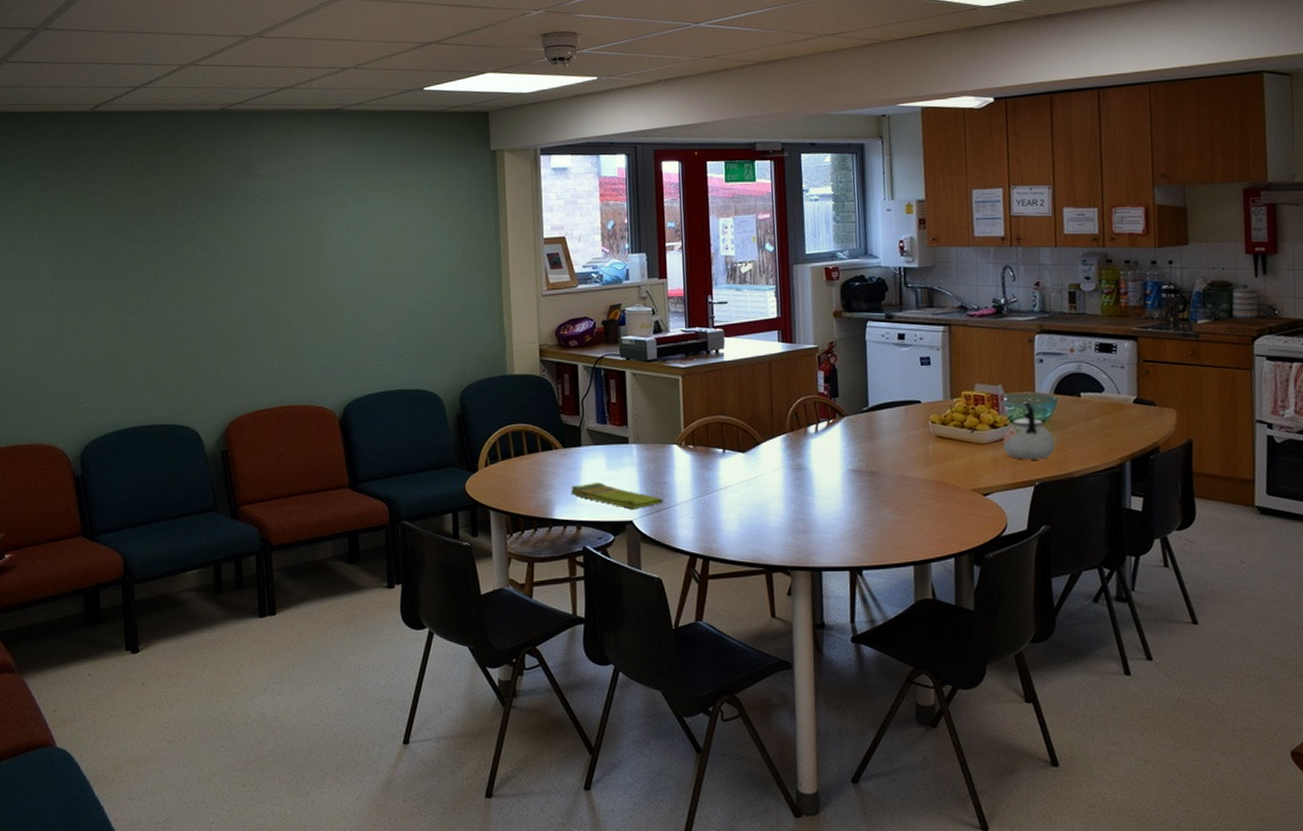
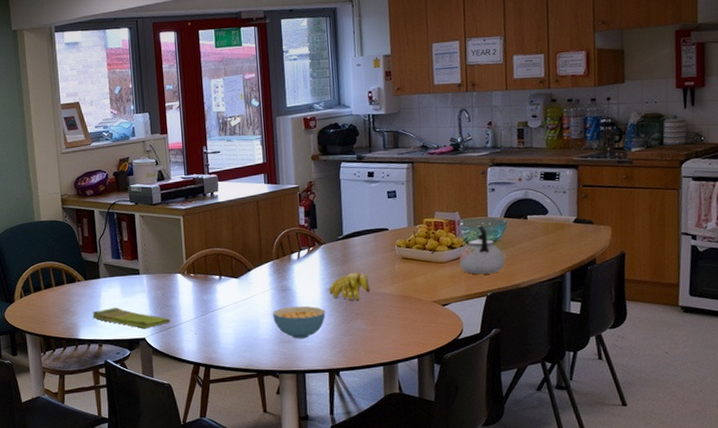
cereal bowl: none [785,489,847,529] -> present [273,305,326,339]
banana: none [851,451,900,485] -> present [329,272,371,301]

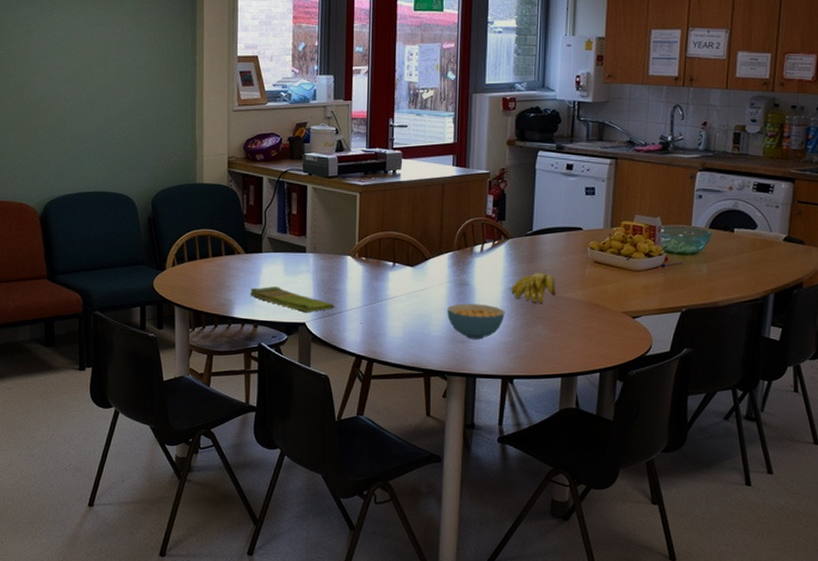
kettle: present [459,225,505,275] -> none [655,234,705,288]

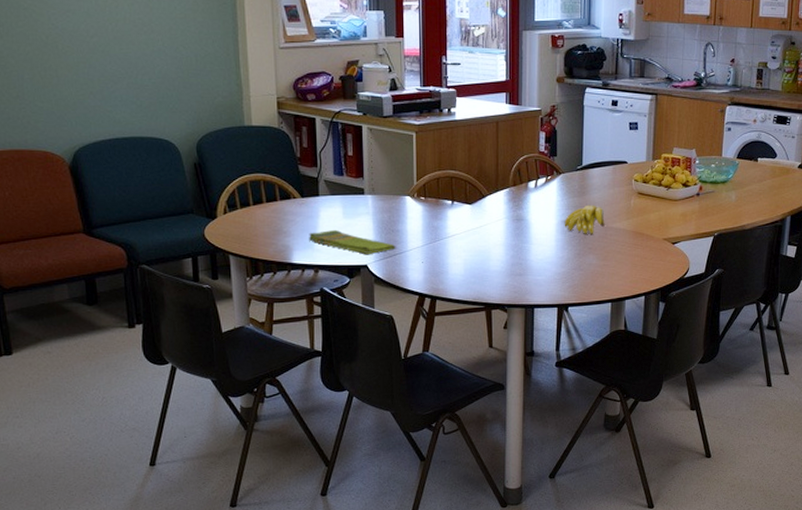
cereal bowl: present [447,303,505,340] -> none [505,237,559,272]

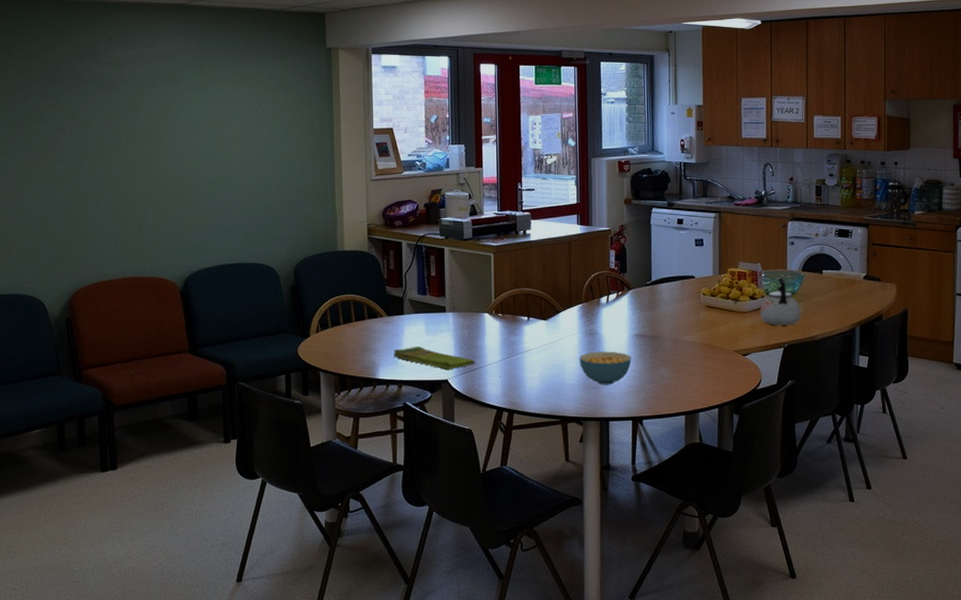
cereal bowl: none [505,237,559,272] -> present [579,351,632,385]
banana: present [564,205,605,234] -> none [636,318,676,347]
kettle: none [691,165,733,214] -> present [759,277,801,326]

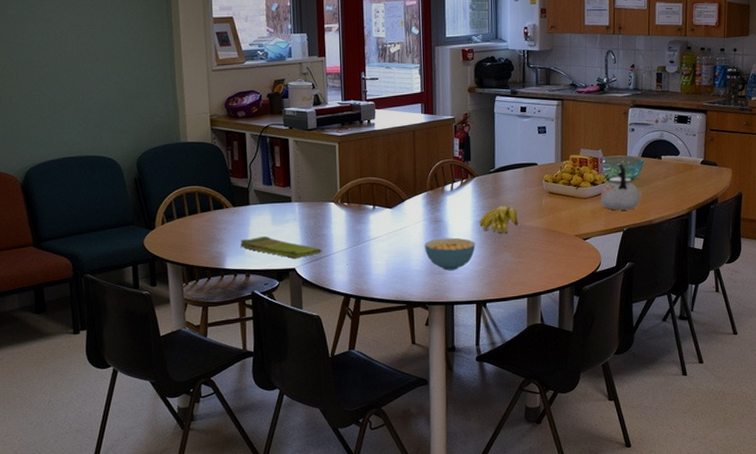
banana: none [636,318,676,347] -> present [479,205,519,233]

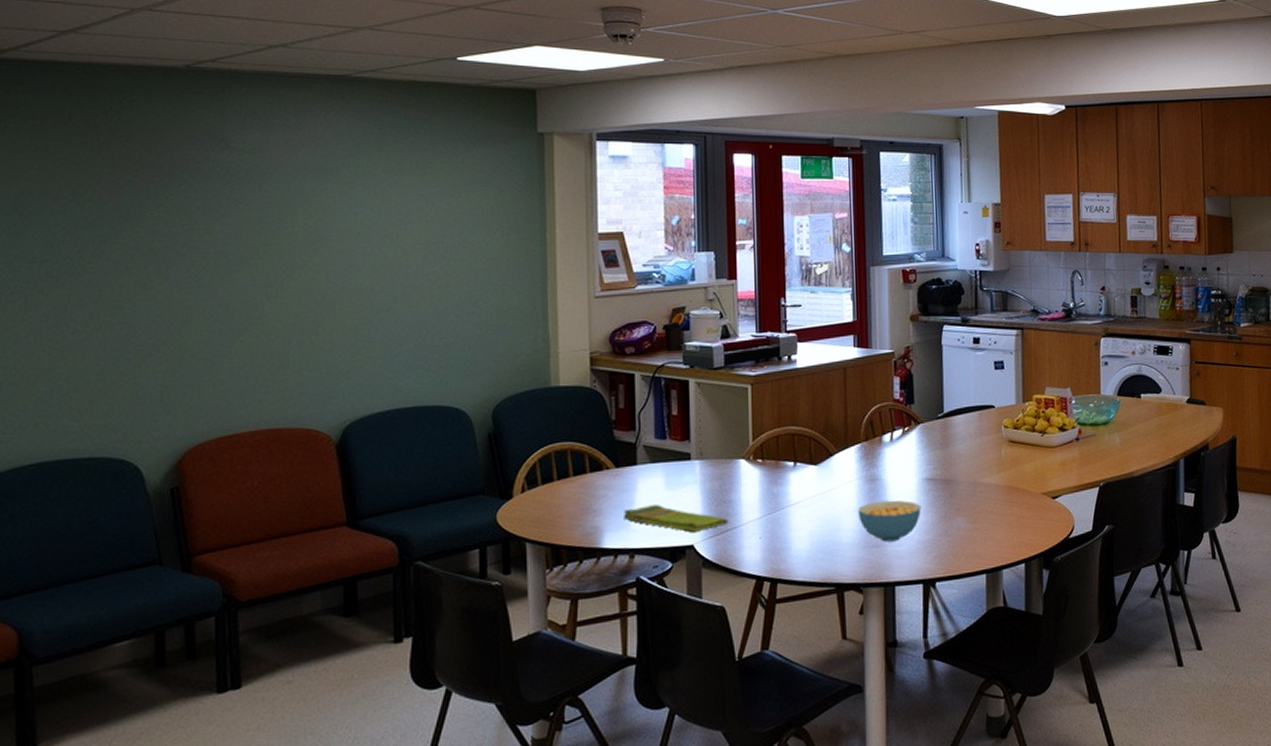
banana: present [479,205,519,233] -> none [926,457,973,493]
kettle: present [600,163,640,211] -> none [1070,404,1118,462]

